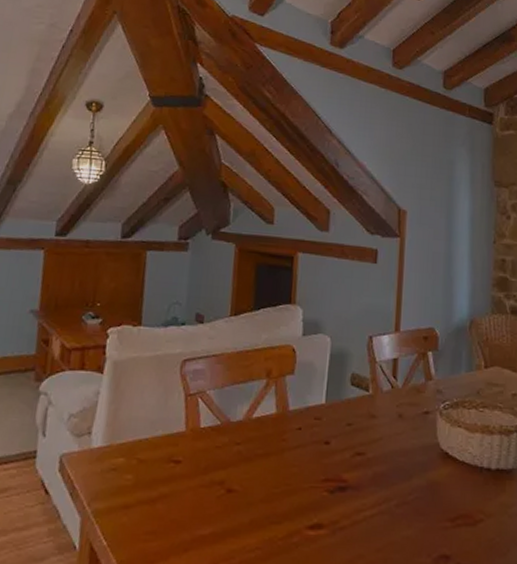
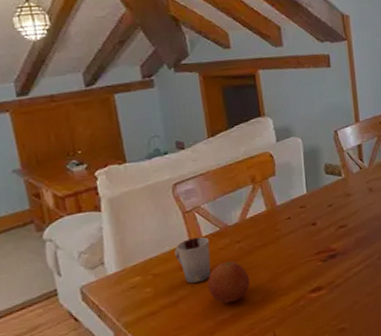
cup: none [166,426,206,482] -> present [175,236,211,283]
fruit: none [193,464,242,517] -> present [208,261,250,303]

